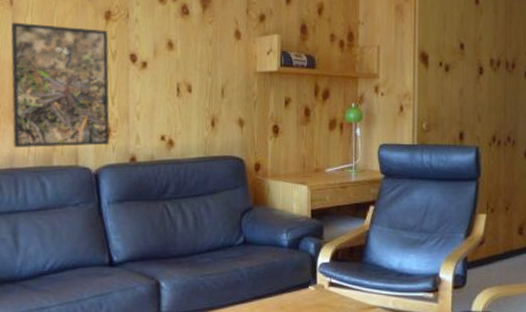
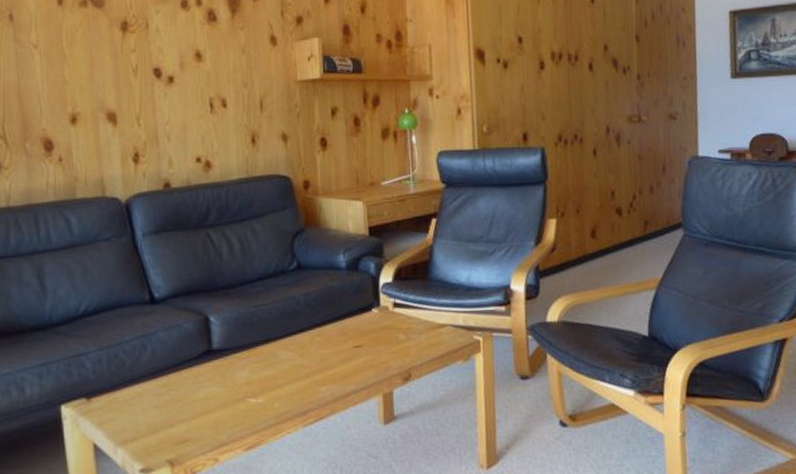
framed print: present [11,22,110,148] -> none [13,39,139,181]

